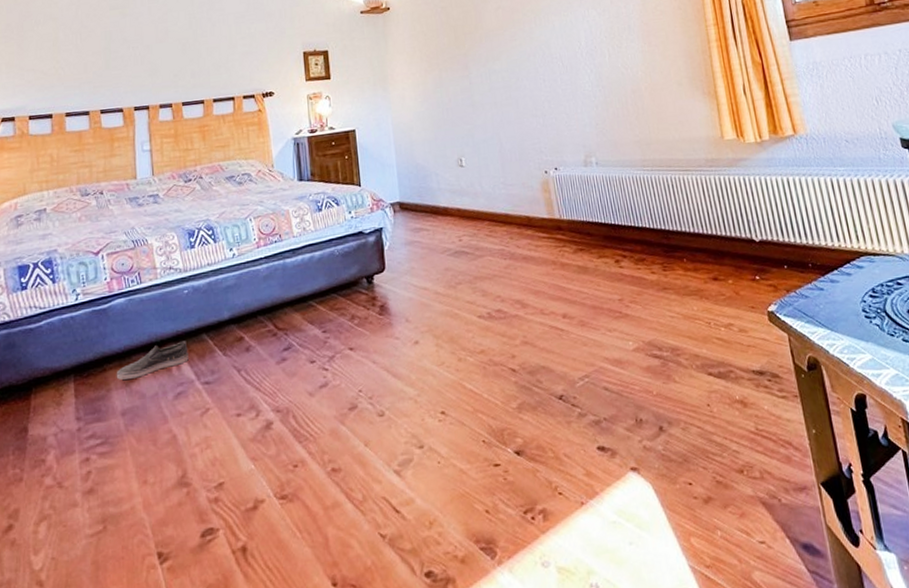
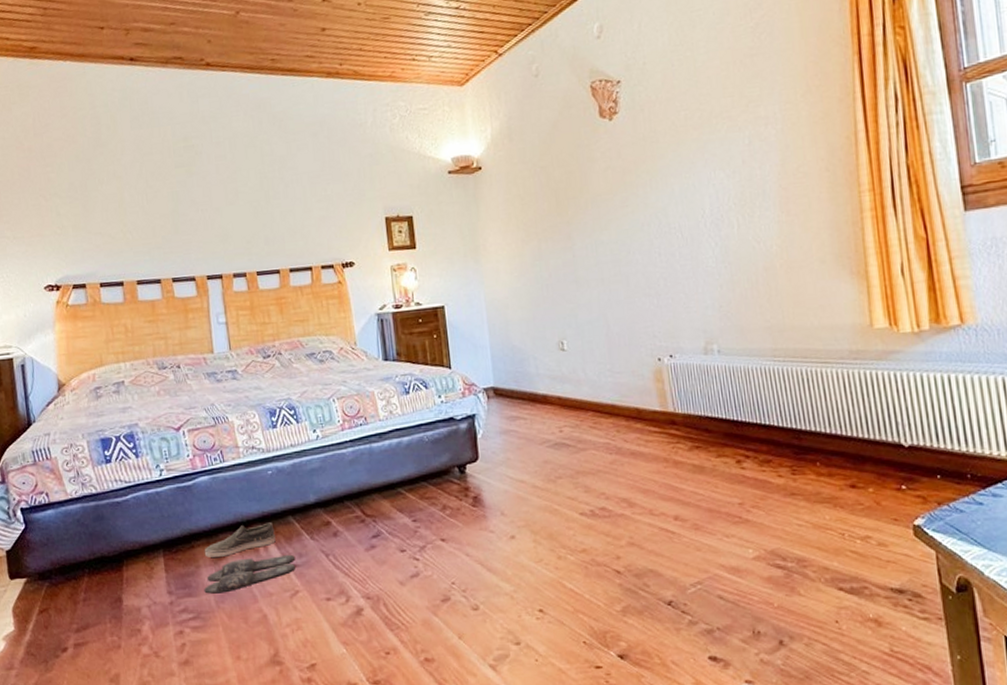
slippers: none [113,371,207,417] -> present [204,554,295,594]

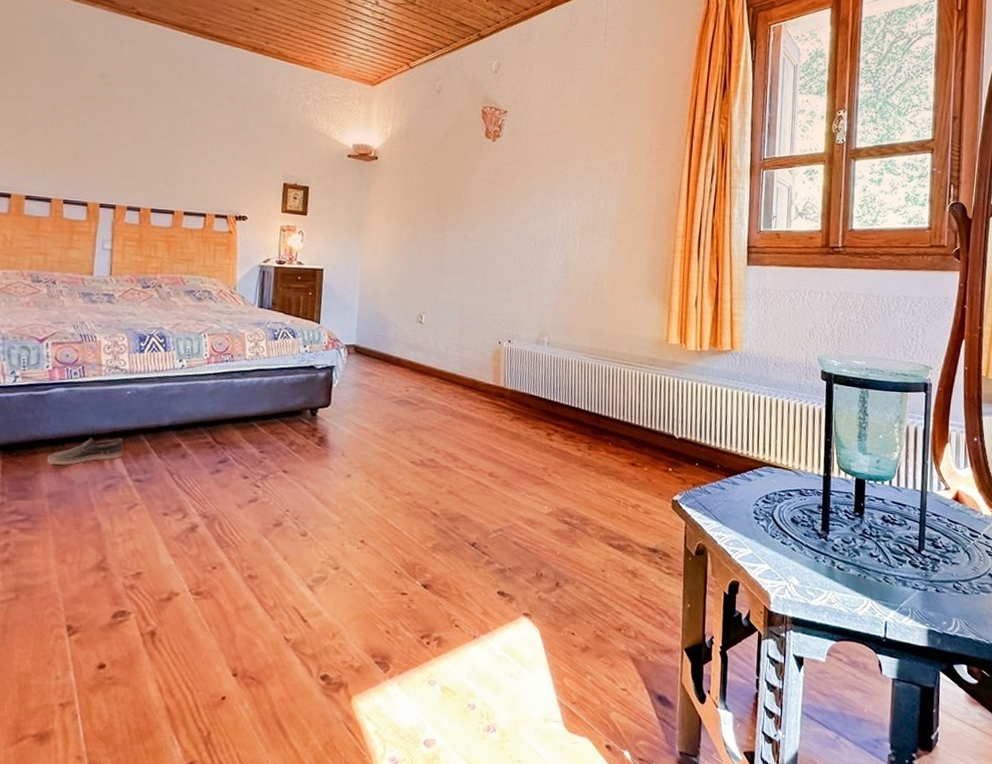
slippers: present [204,554,295,594] -> none [39,469,139,499]

